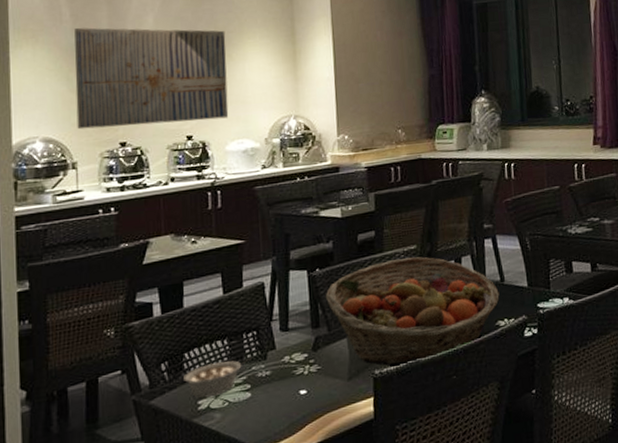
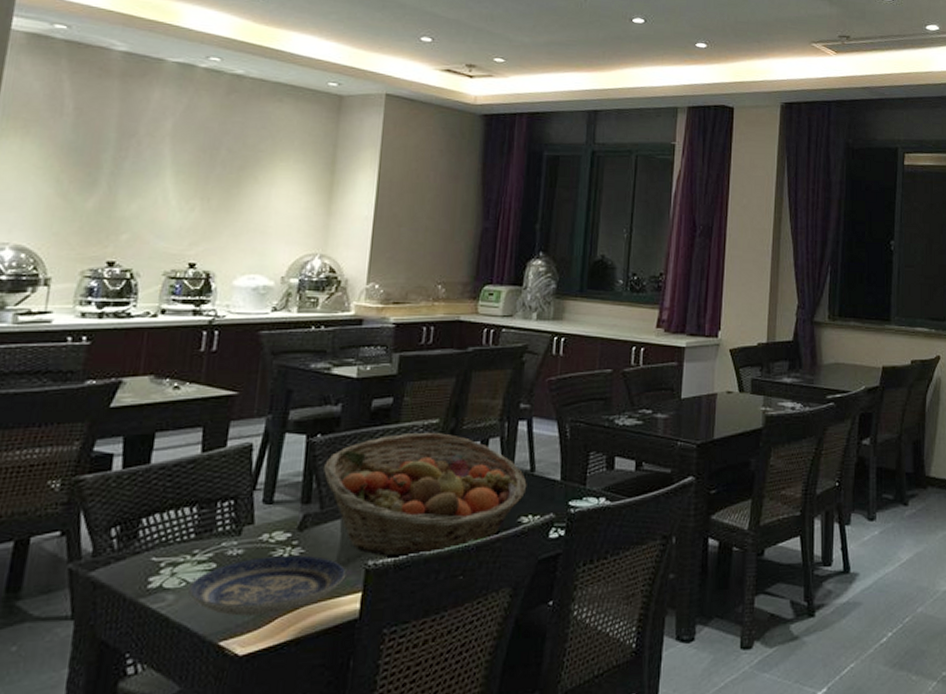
wall art: present [74,27,229,130] -> none [58,124,255,248]
legume: present [184,357,253,398] -> none [136,530,225,575]
plate: none [231,371,357,426] -> present [188,555,345,616]

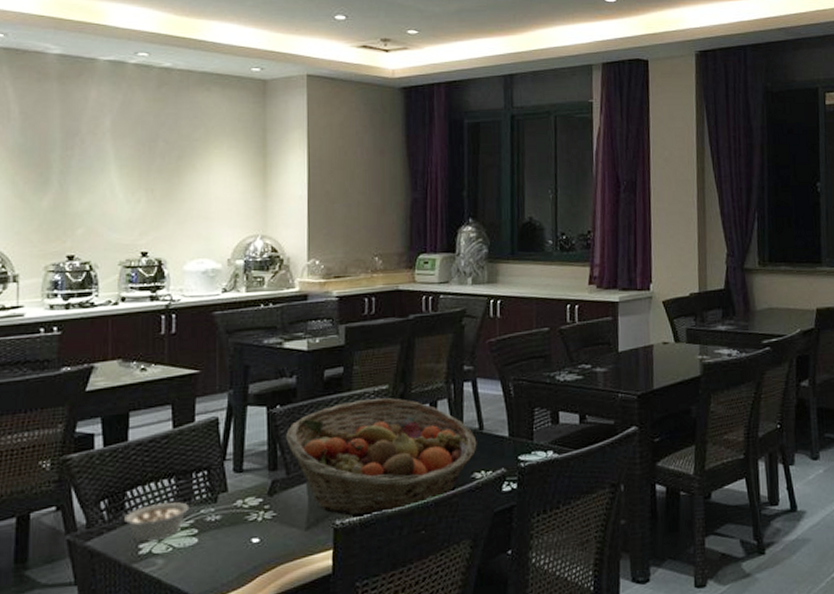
legume: none [136,530,225,575] -> present [125,499,202,542]
plate: present [188,555,345,616] -> none [176,518,315,576]

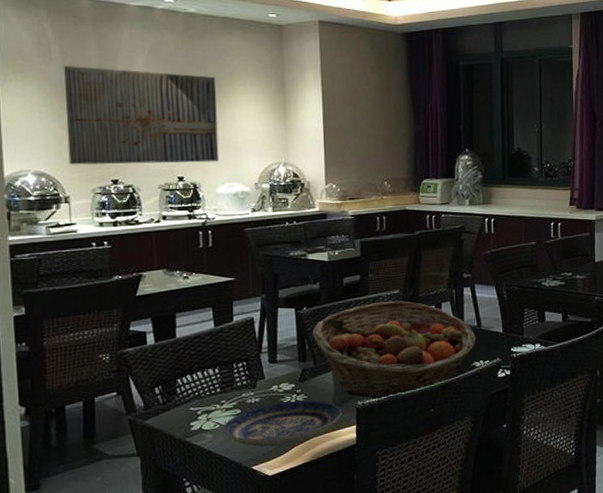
wall art: none [21,127,190,239] -> present [64,66,220,165]
legume: present [125,499,202,542] -> none [177,385,243,420]
plate: none [176,518,315,576] -> present [222,400,341,448]

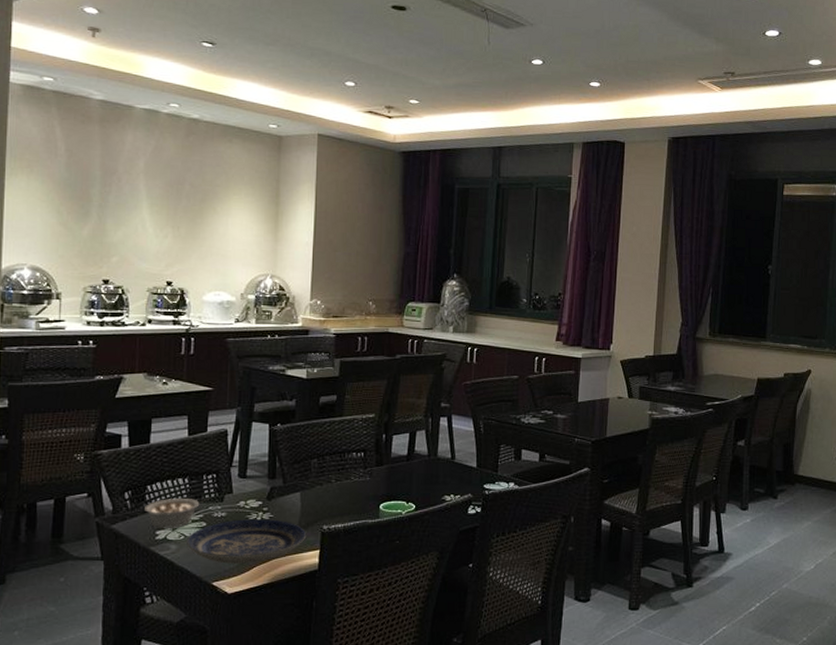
wall art: present [64,66,220,165] -> none [64,164,212,269]
legume: none [177,385,243,420] -> present [145,497,211,529]
fruit basket: present [311,301,476,398] -> none [283,425,449,524]

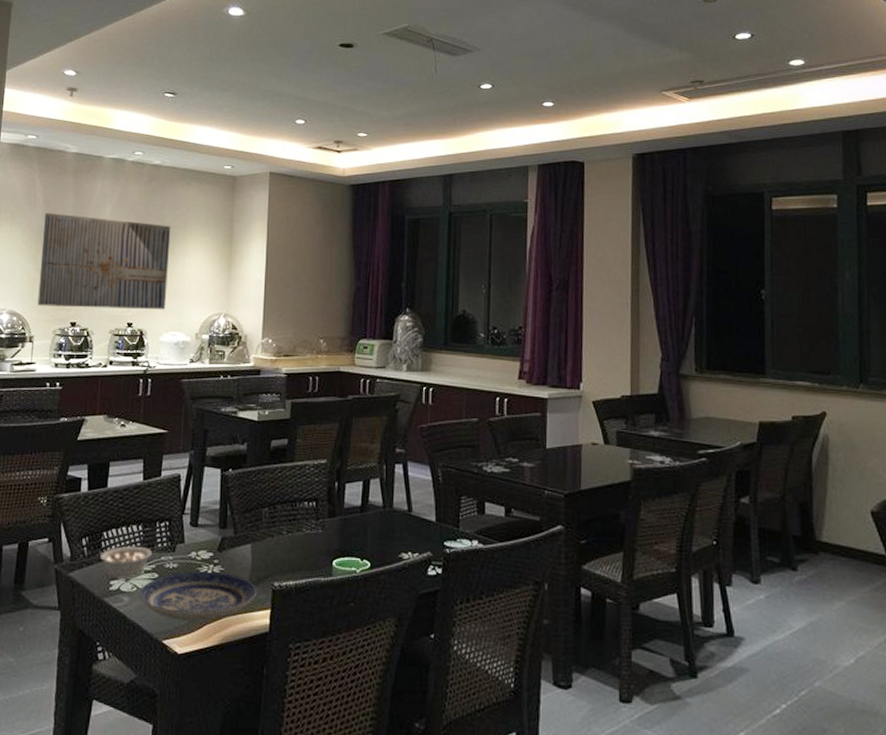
wall art: none [64,164,212,269] -> present [37,213,171,310]

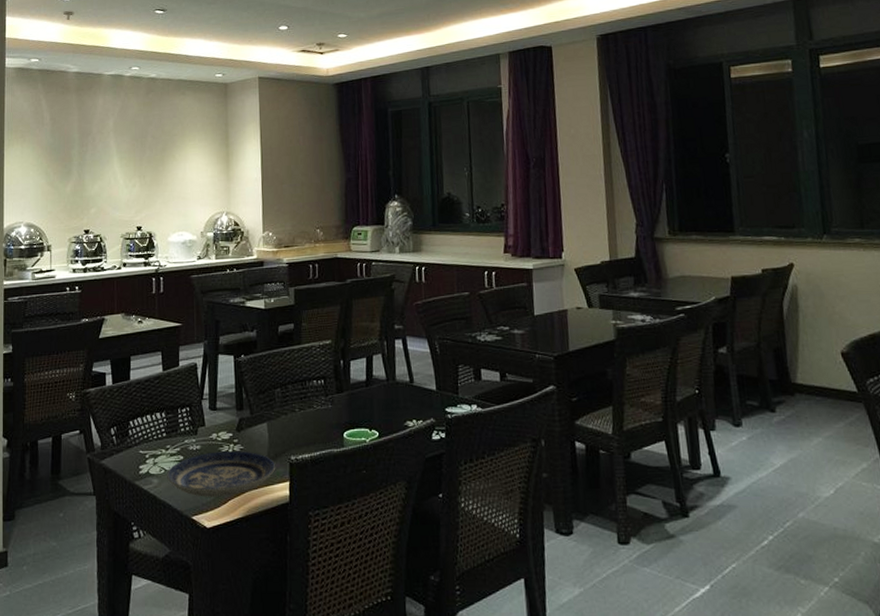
wall art: present [37,213,171,310] -> none [52,129,172,217]
legume: present [100,546,163,580] -> none [129,431,186,464]

